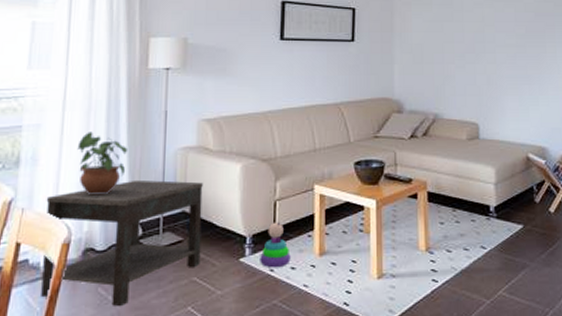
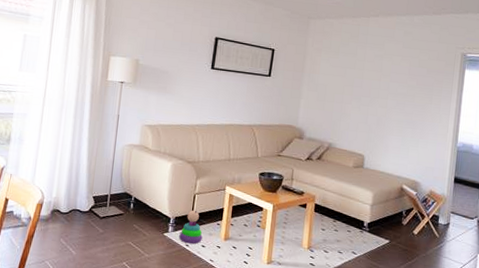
side table: present [41,179,203,307] -> none [21,164,142,255]
potted plant: present [77,132,129,196] -> none [52,124,89,172]

